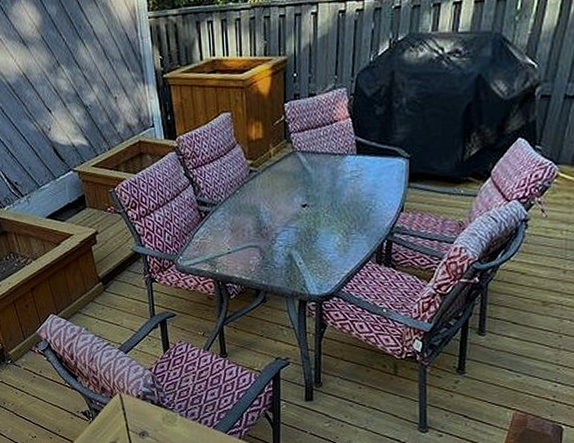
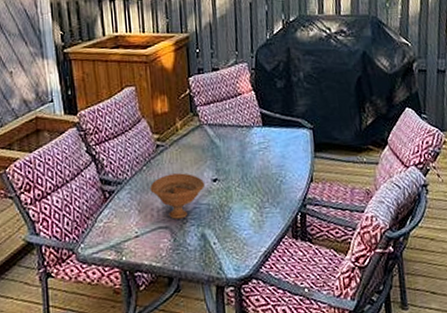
bowl: none [242,197,295,240] -> present [150,173,206,219]

